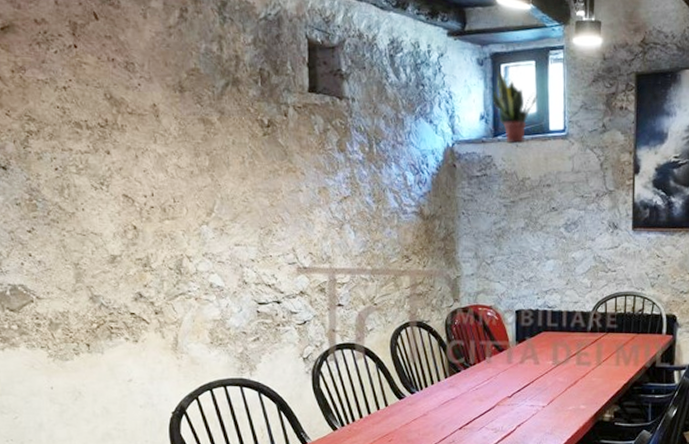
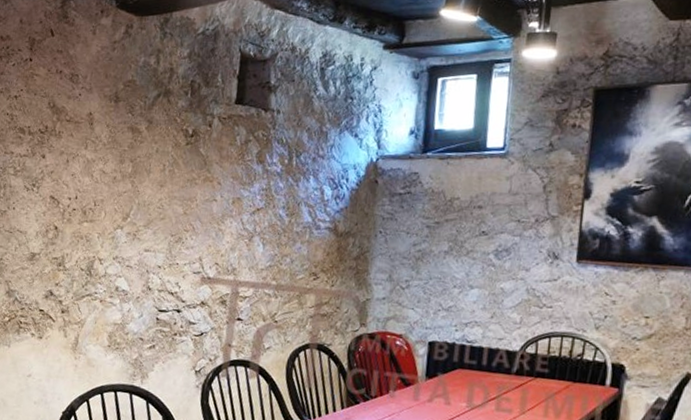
potted plant: present [492,71,537,144] -> none [425,85,476,161]

